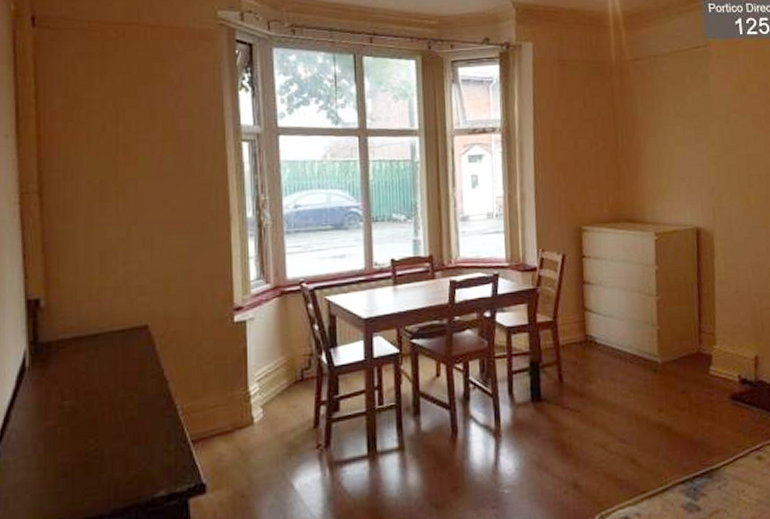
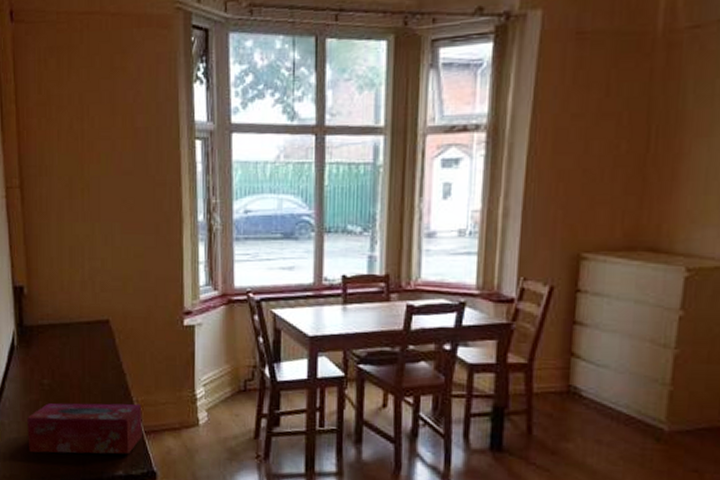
tissue box: none [40,411,188,490] -> present [27,403,142,455]

